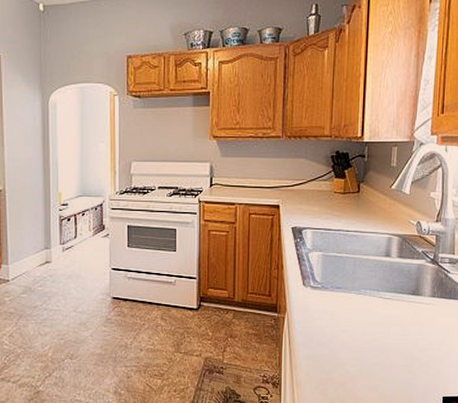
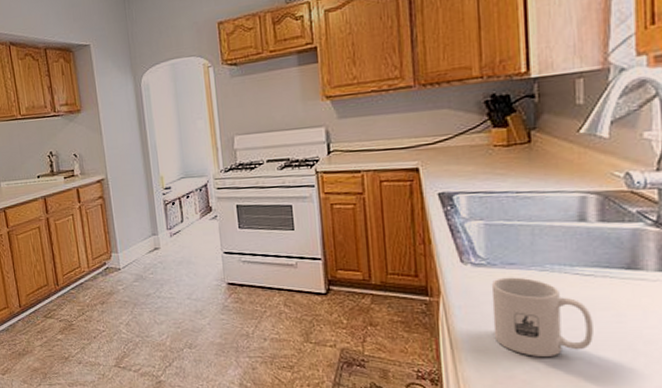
mug: none [321,298,388,362] -> present [491,277,593,356]

